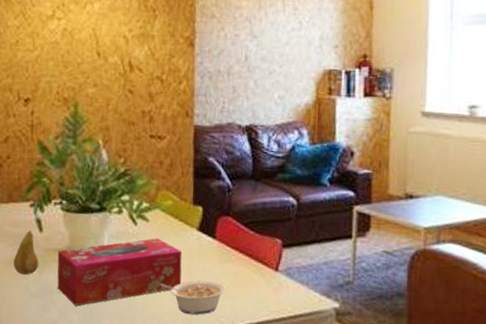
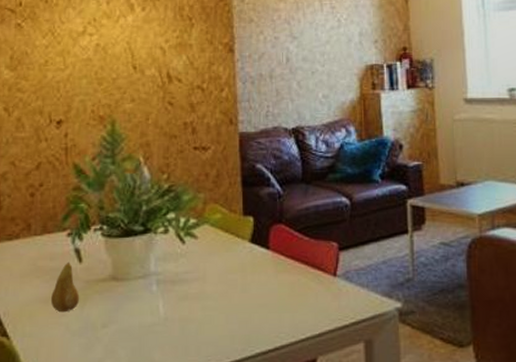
tissue box: present [57,238,182,306] -> none [100,255,235,340]
legume: present [161,280,226,315] -> none [214,295,284,333]

